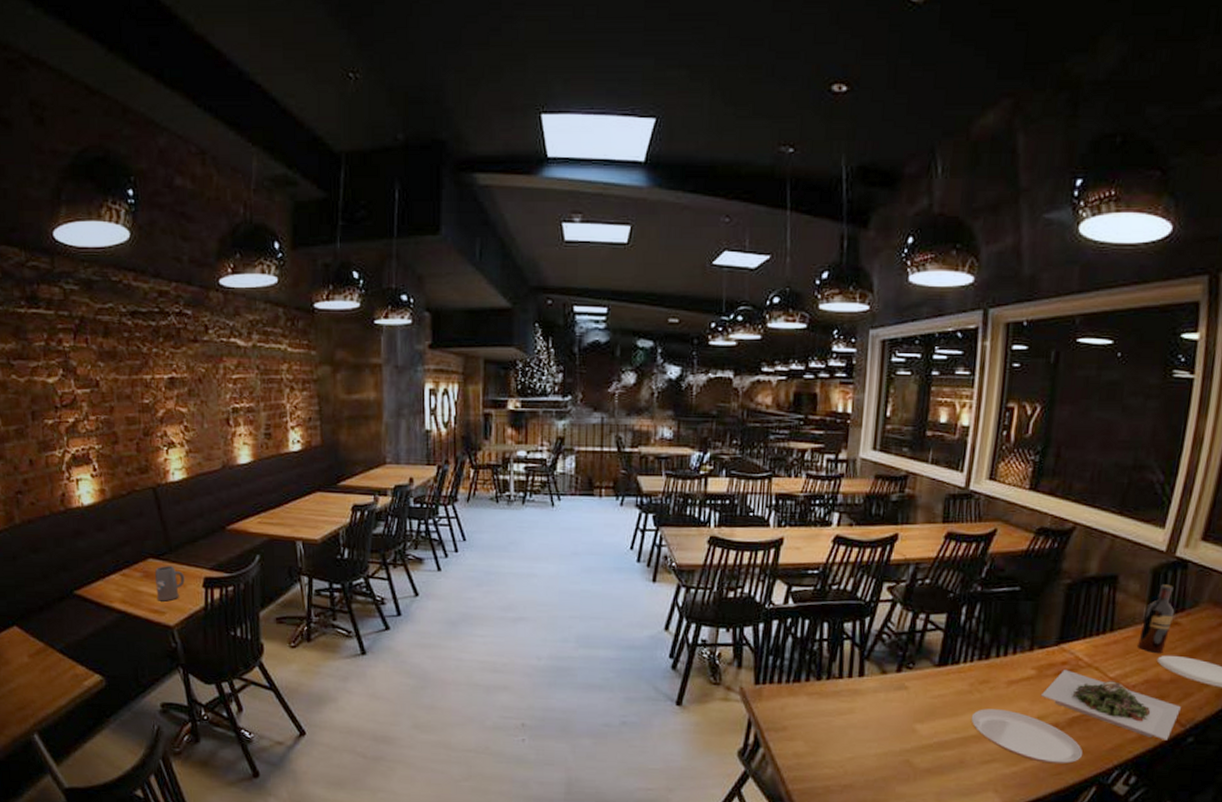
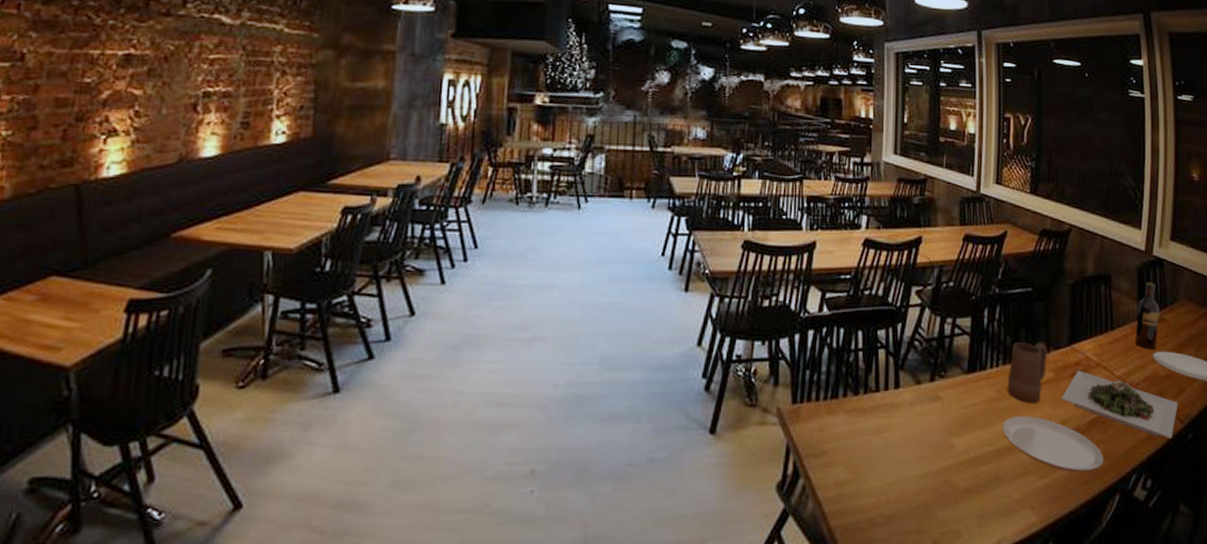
beer mug: present [155,566,185,602] -> none [52,285,100,333]
beer mug: none [980,640,1031,698] -> present [1007,342,1048,403]

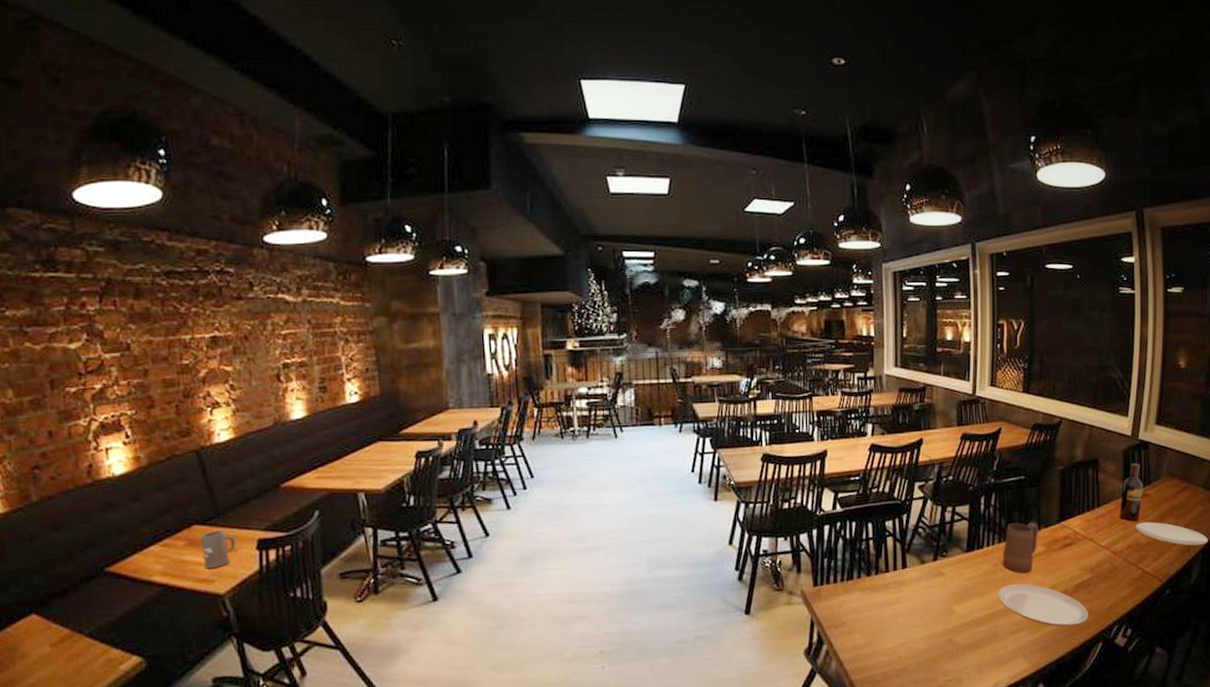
beer mug: none [52,285,100,333] -> present [201,531,236,569]
salad: present [1060,370,1178,439] -> none [1050,543,1157,595]

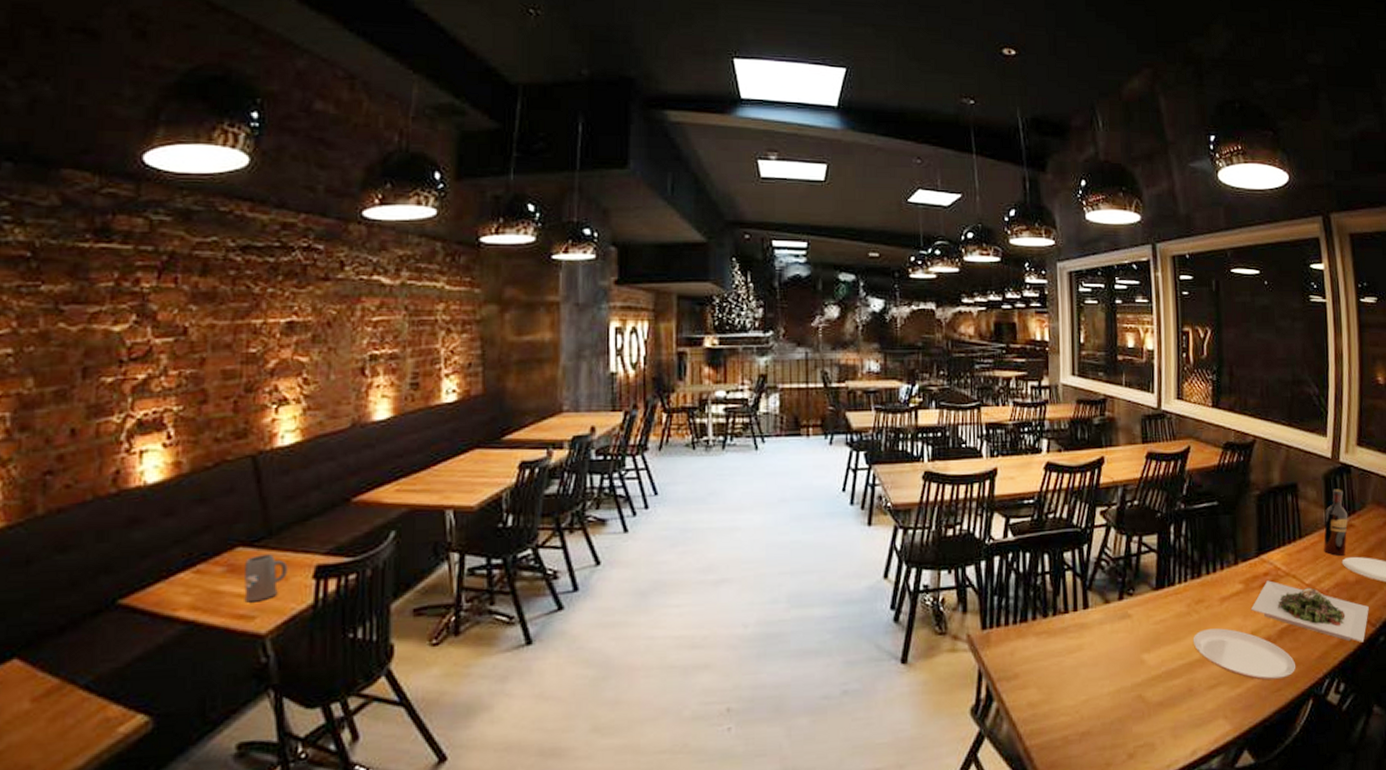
beer mug: present [1002,522,1039,573] -> none [1196,555,1236,616]
salad: none [1050,543,1157,595] -> present [1250,580,1369,643]

